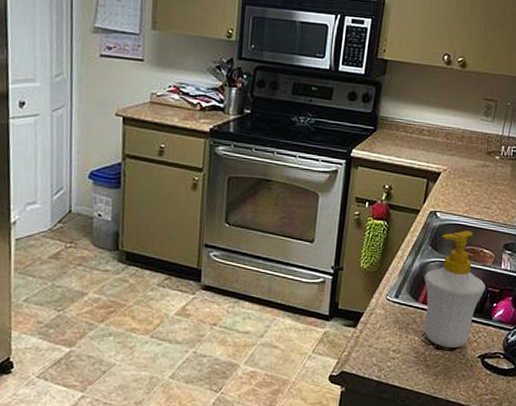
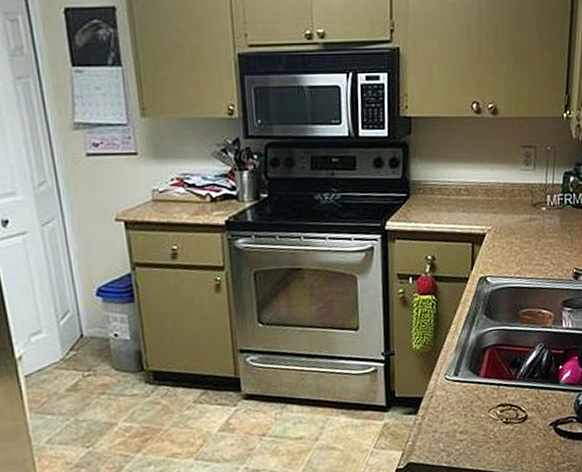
soap bottle: present [423,230,486,348] -> none [482,292,549,420]

